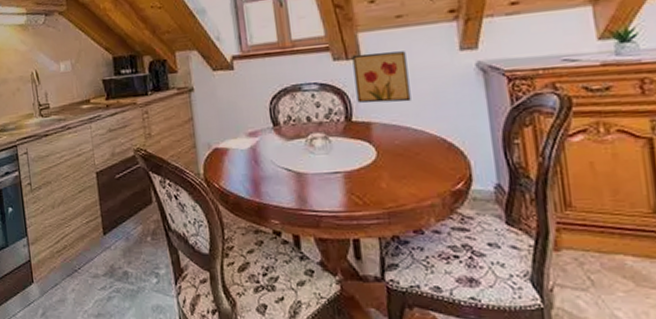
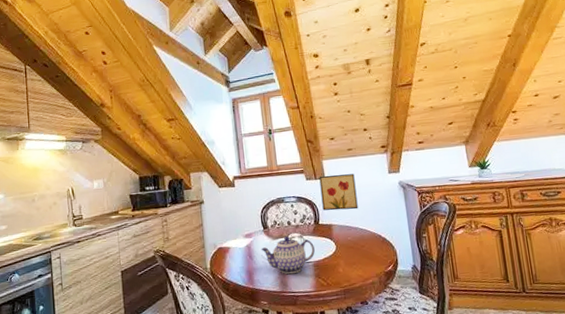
teapot: none [270,136,346,187] -> present [261,235,315,275]

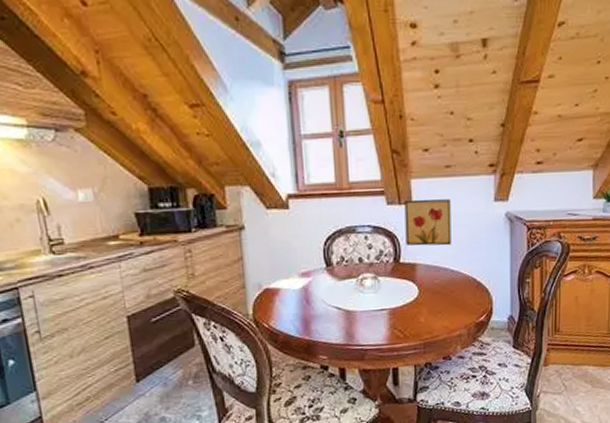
teapot: present [261,235,315,275] -> none [322,276,392,324]

